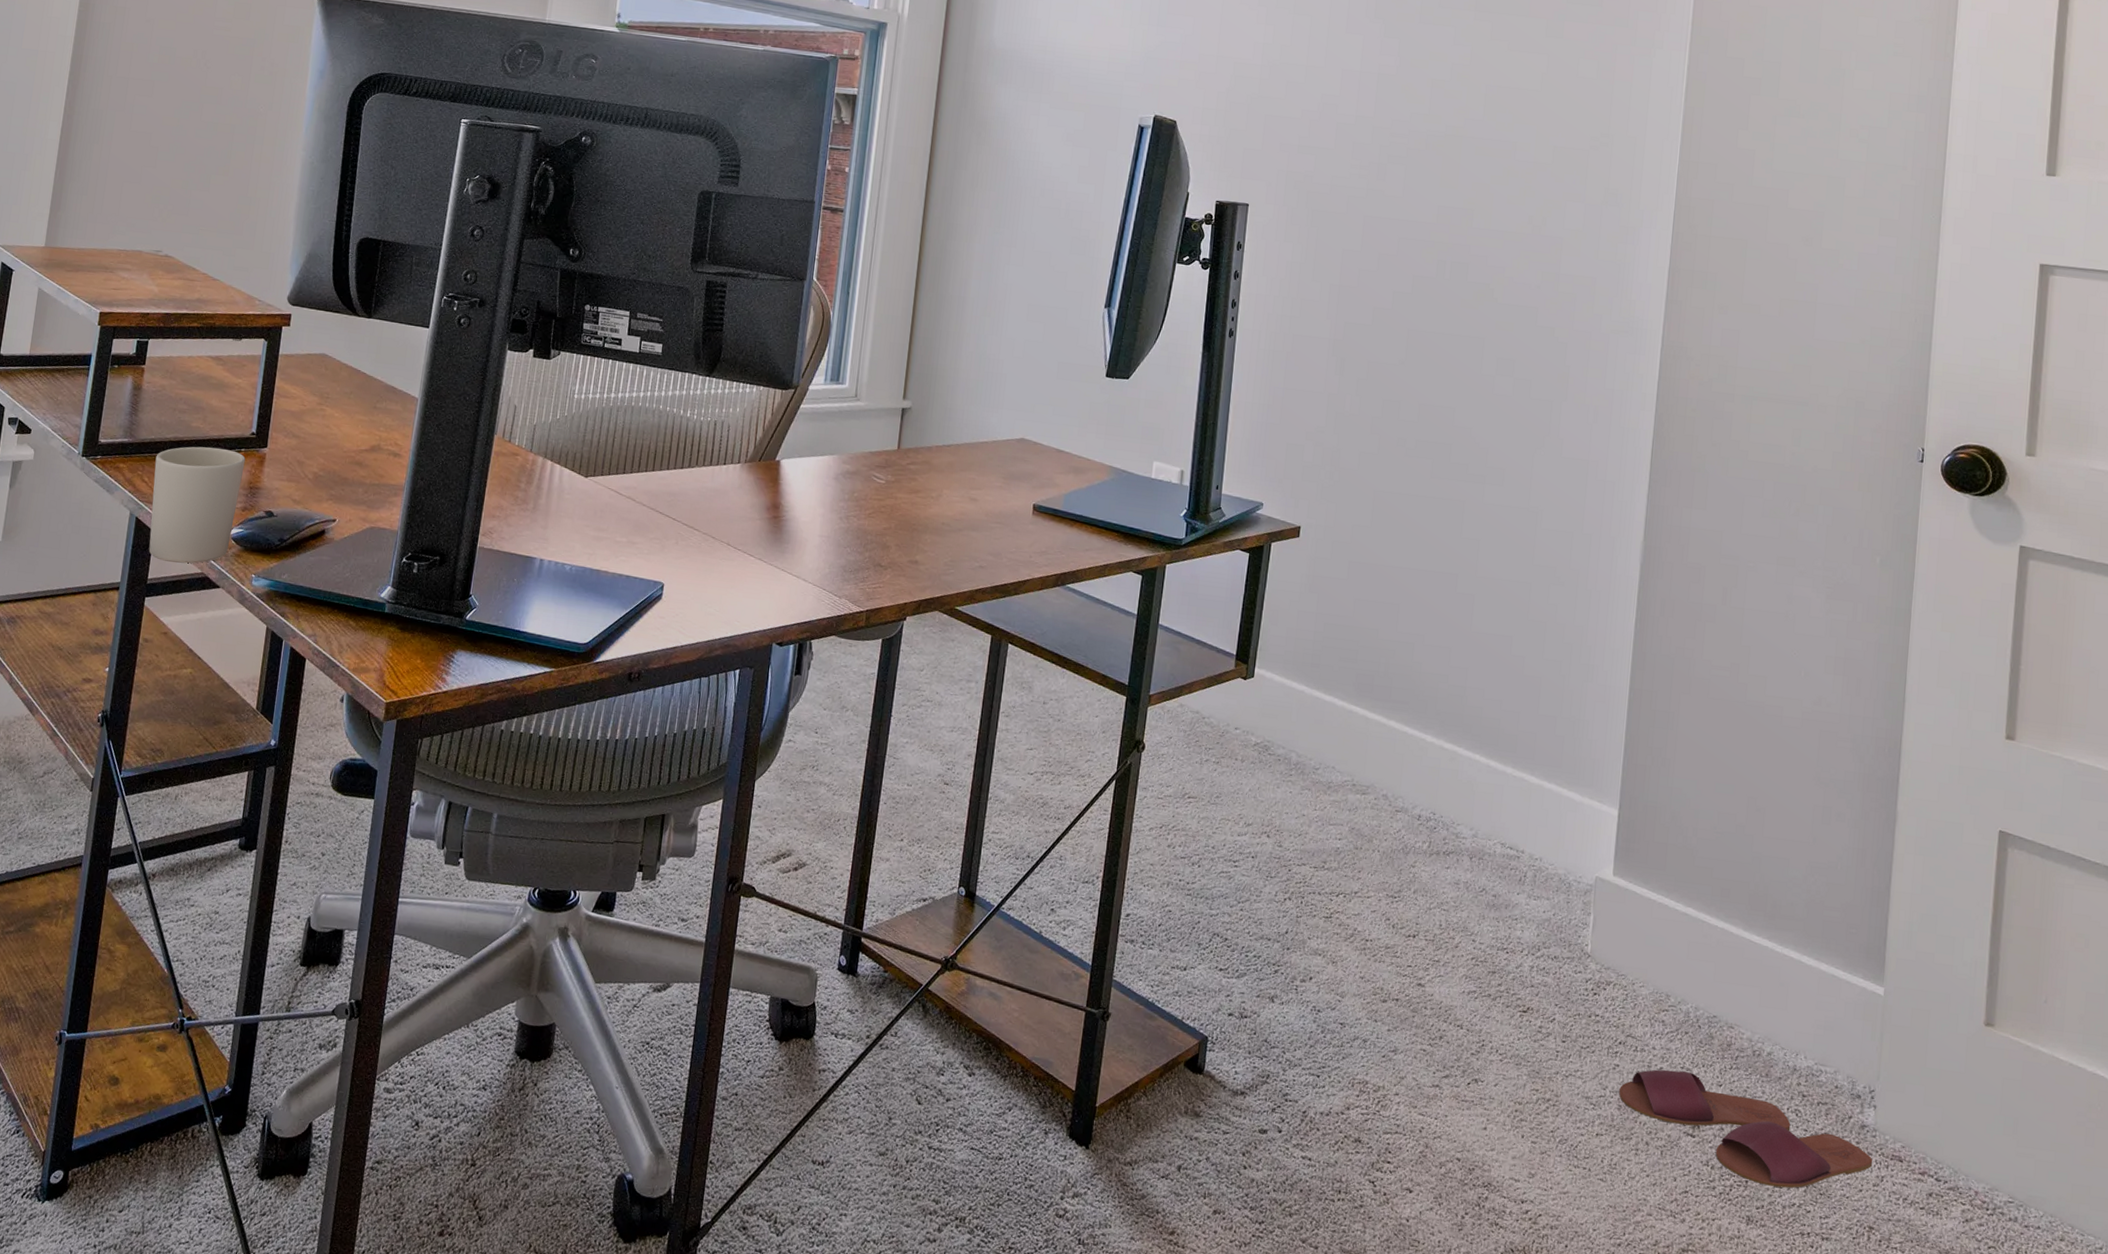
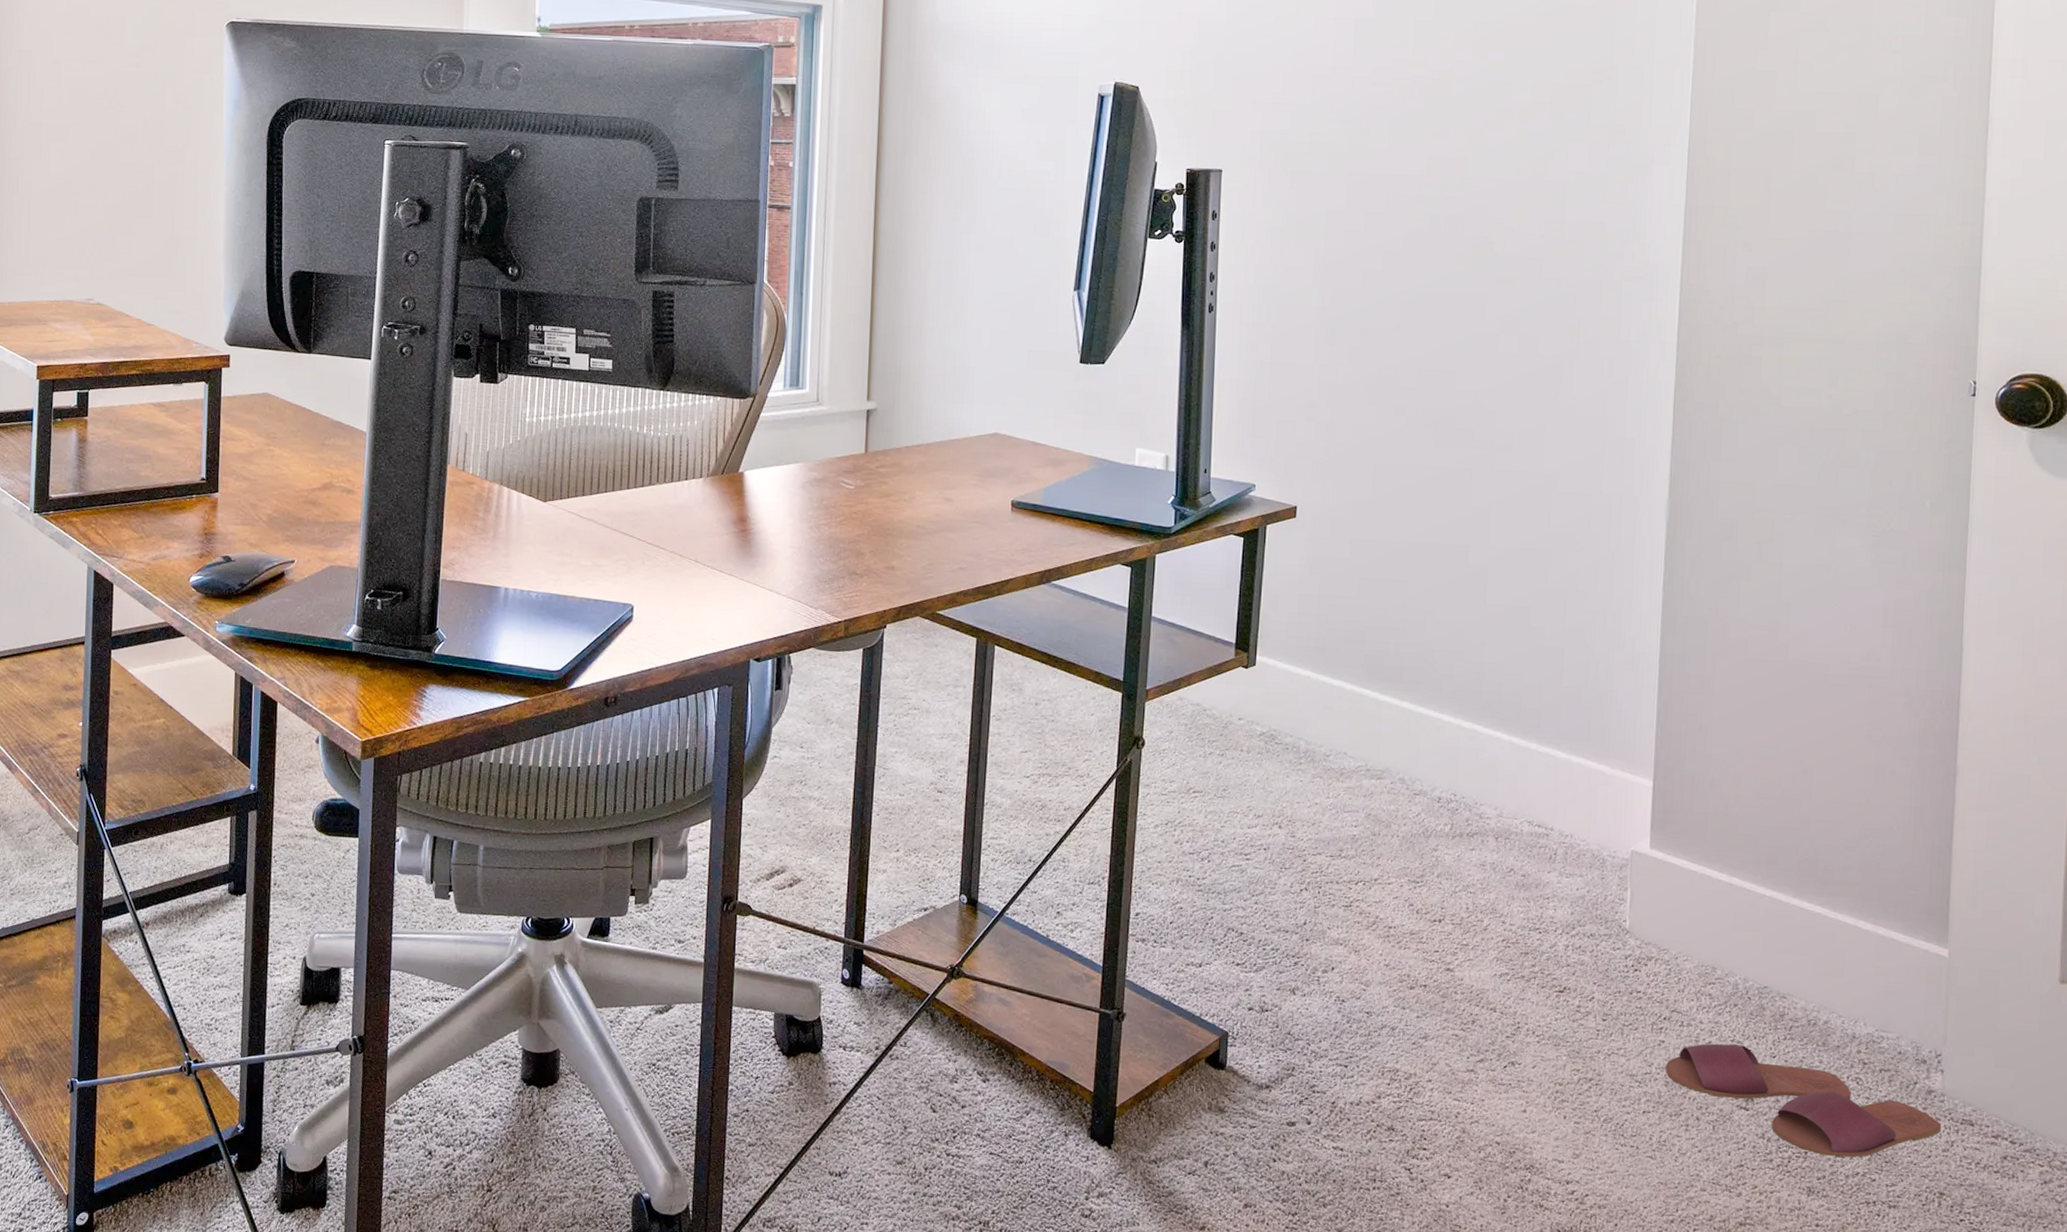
mug: present [149,446,246,564] -> none [107,495,198,614]

